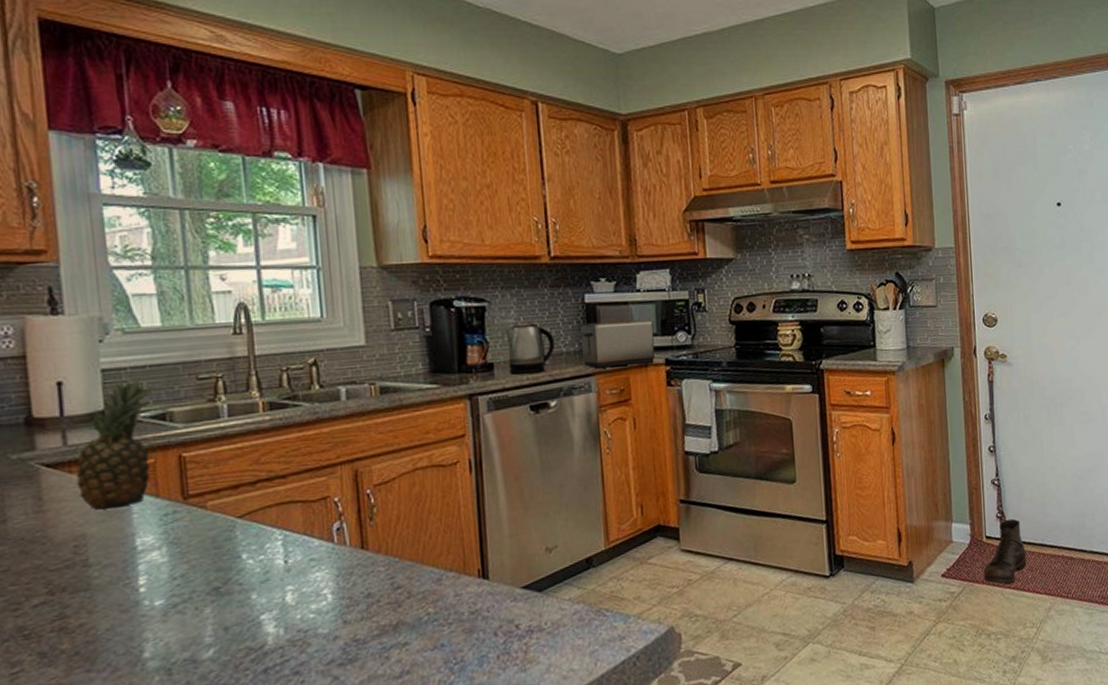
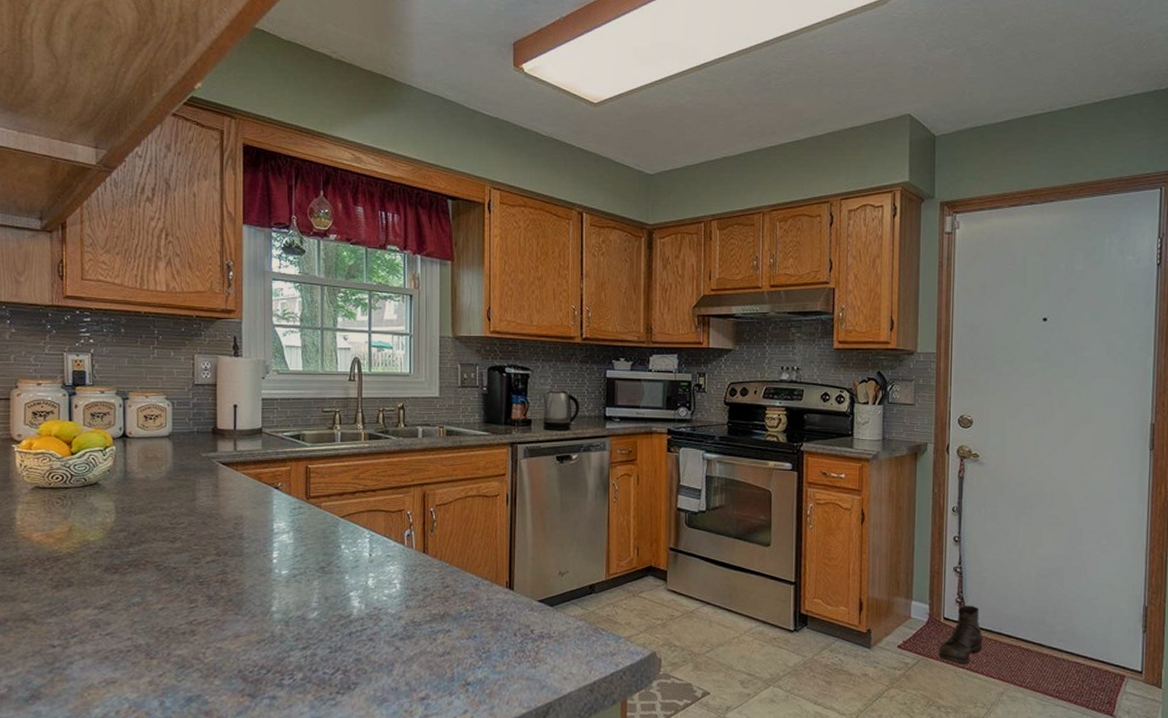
fruit: present [76,377,153,510] -> none [240,406,293,499]
toaster: present [581,319,656,369] -> none [601,393,660,432]

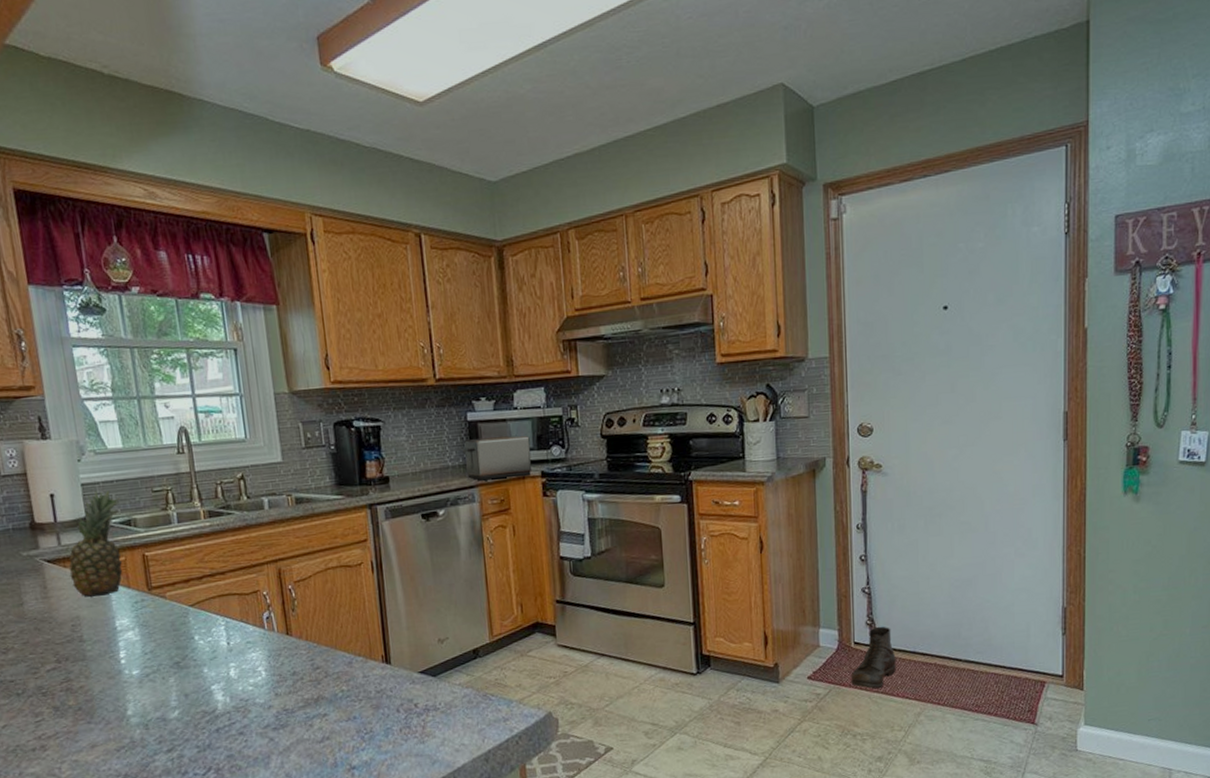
fruit: none [240,406,293,499] -> present [69,490,123,597]
kettle: present [543,390,580,431] -> none [398,440,442,487]
toaster: none [601,393,660,432] -> present [464,435,533,481]

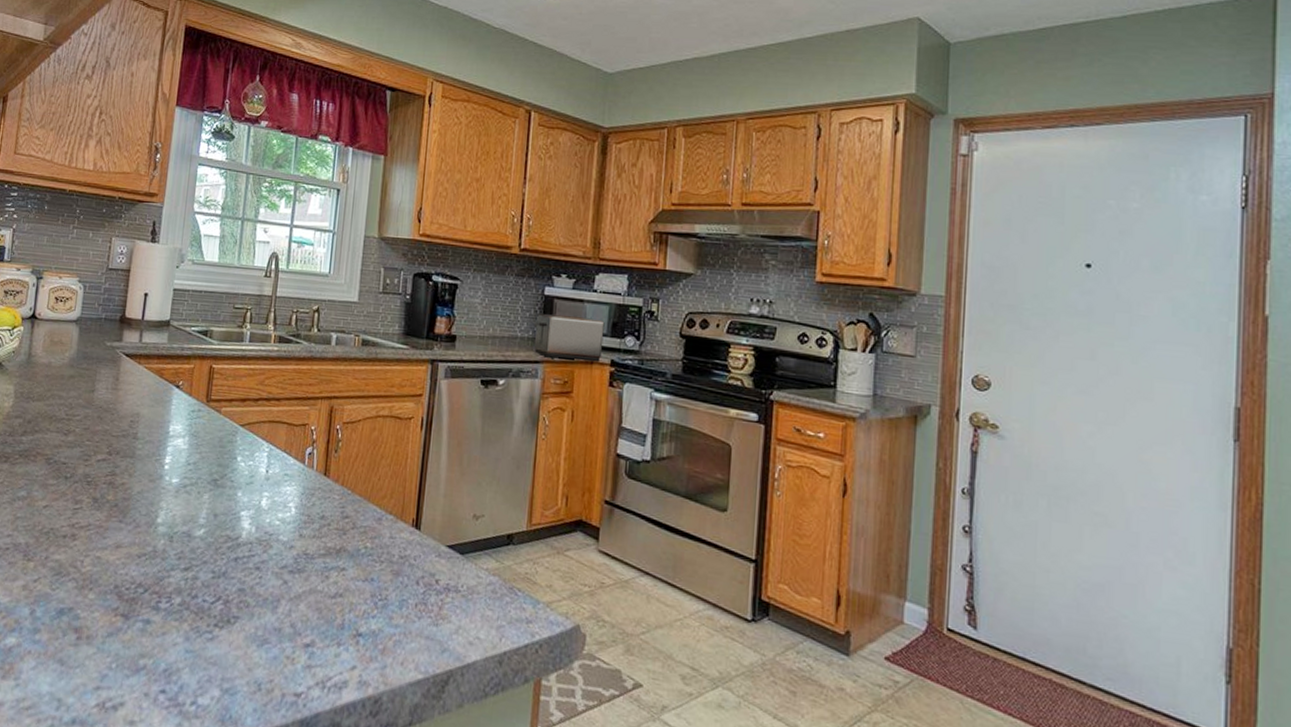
fruit: present [69,490,123,597] -> none [141,297,204,398]
boot: present [851,626,896,689] -> none [939,615,999,694]

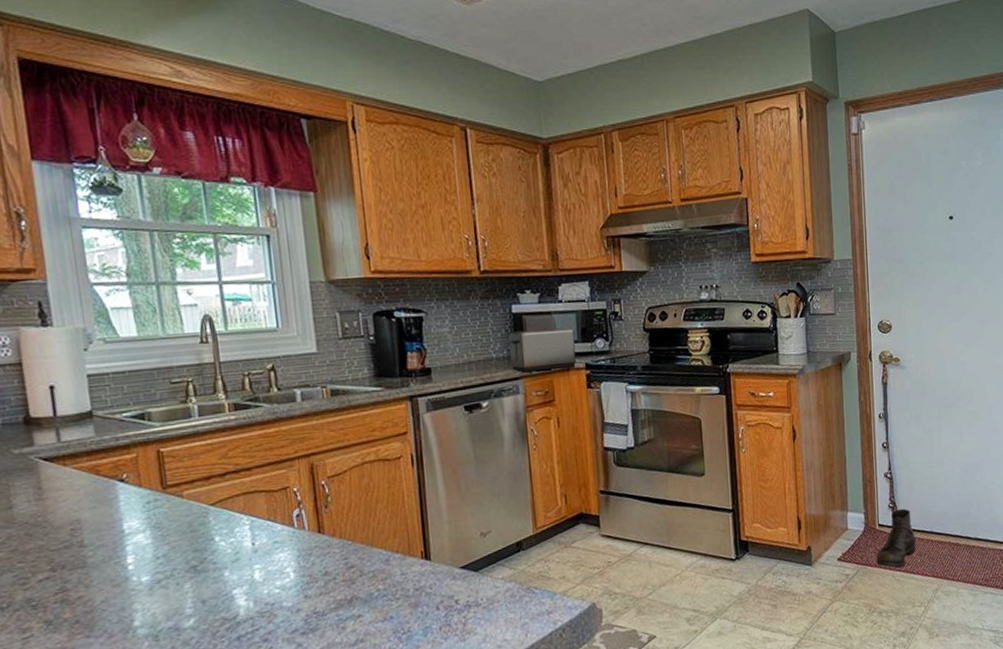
boot: none [939,615,999,694] -> present [876,508,916,568]

